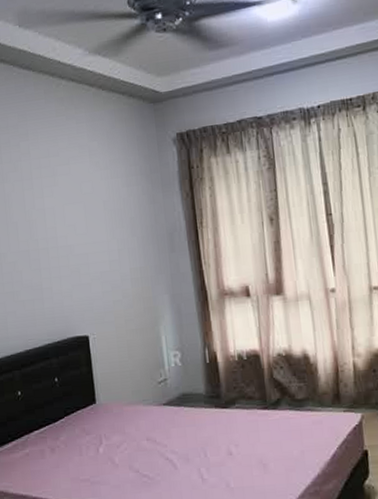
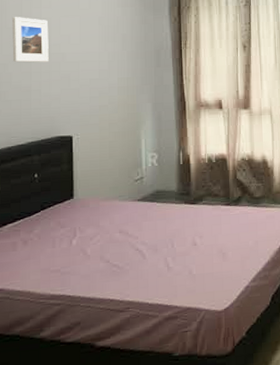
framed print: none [16,209,57,259] -> present [12,17,49,63]

